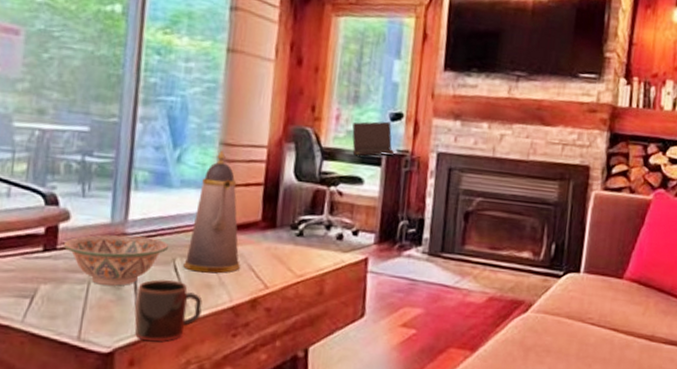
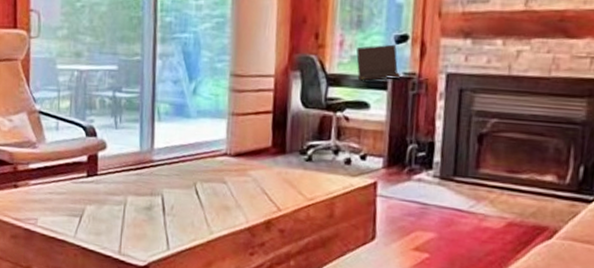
decorative bowl: present [63,234,170,286] -> none [102,161,191,207]
mug: present [134,280,203,342] -> none [164,202,222,258]
coffee pot: present [183,150,240,274] -> none [203,81,254,197]

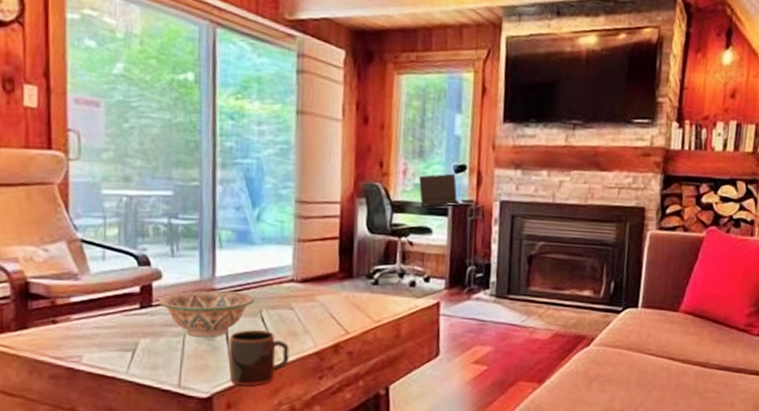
decorative bowl: none [102,161,191,207] -> present [158,290,256,337]
mug: none [164,202,222,258] -> present [228,330,290,386]

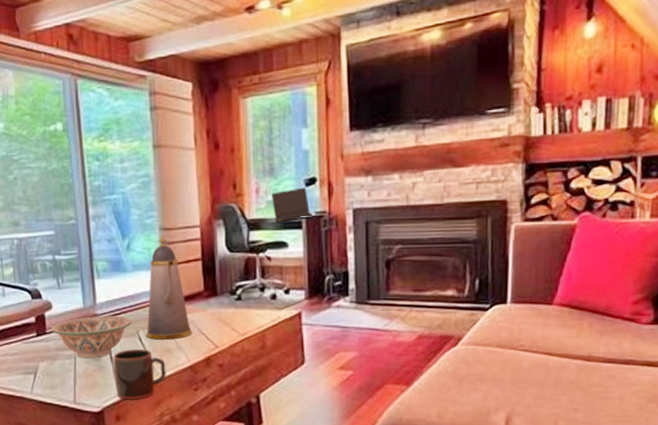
coffee pot: none [270,208,322,322] -> present [146,235,192,340]

